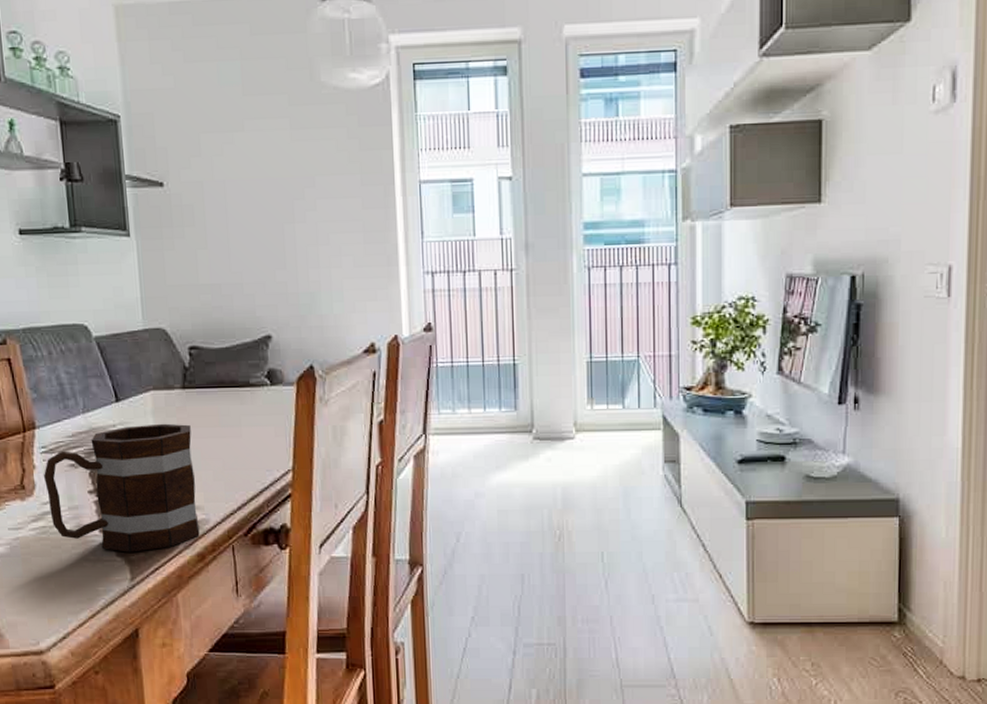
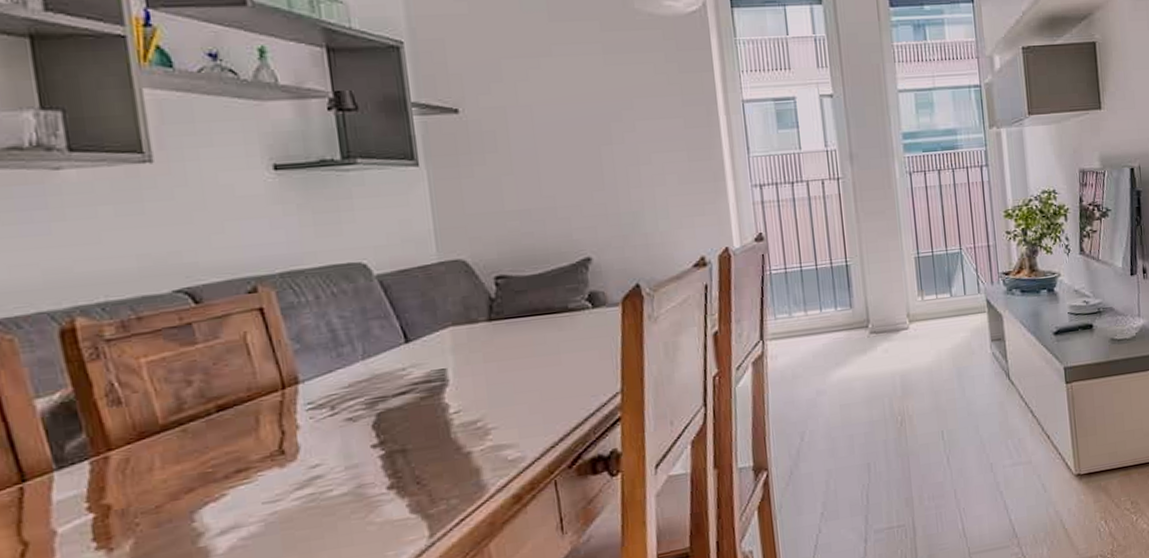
mug: present [44,423,200,553] -> none [311,358,515,508]

